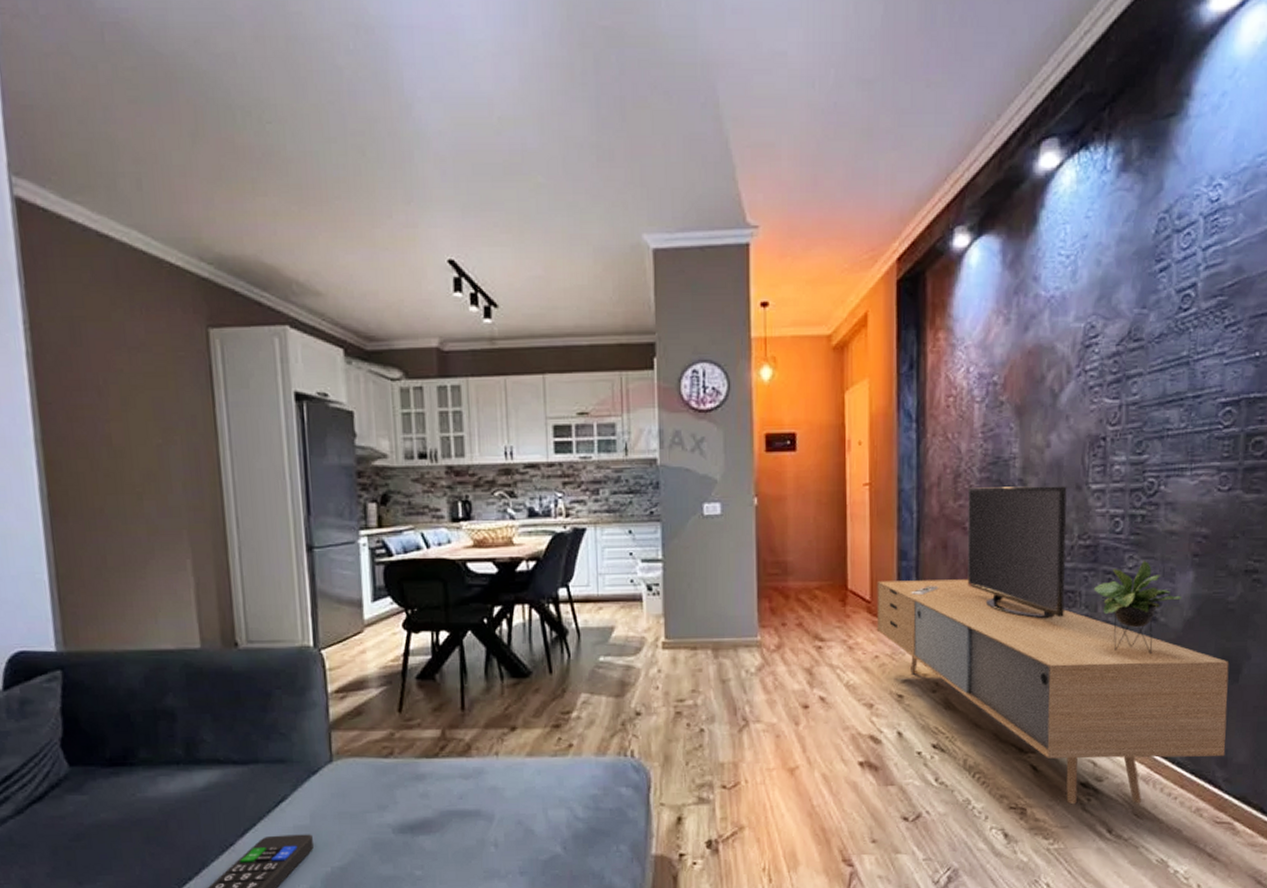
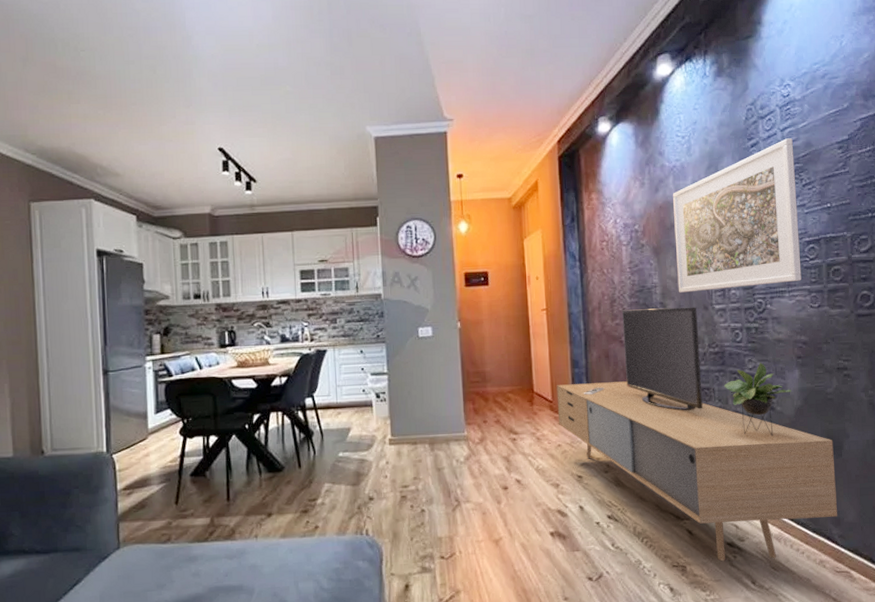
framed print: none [1044,260,1218,467] -> present [672,138,802,293]

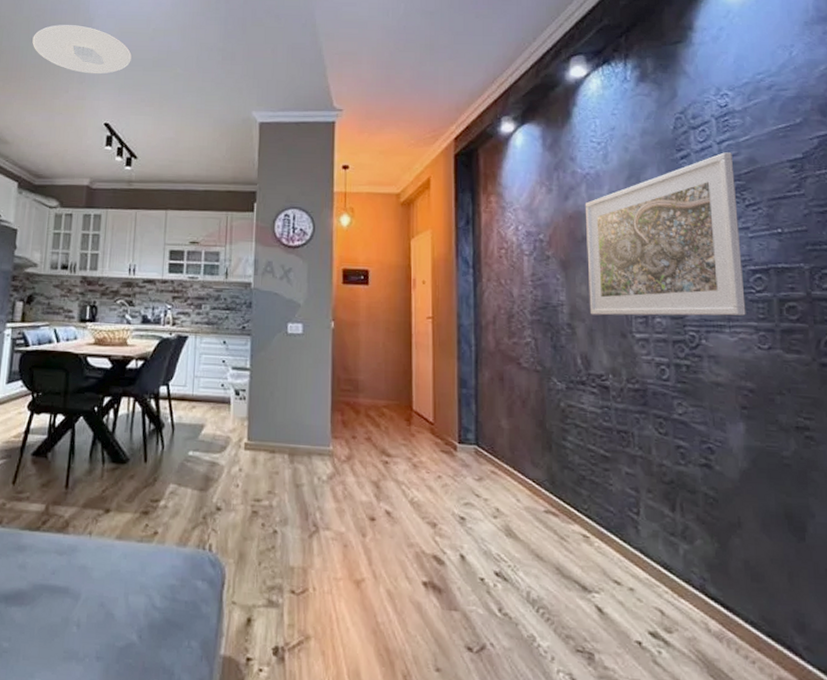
ceiling light: none [128,44,238,97] -> present [32,25,132,74]
media console: present [556,307,838,562] -> none [439,328,802,664]

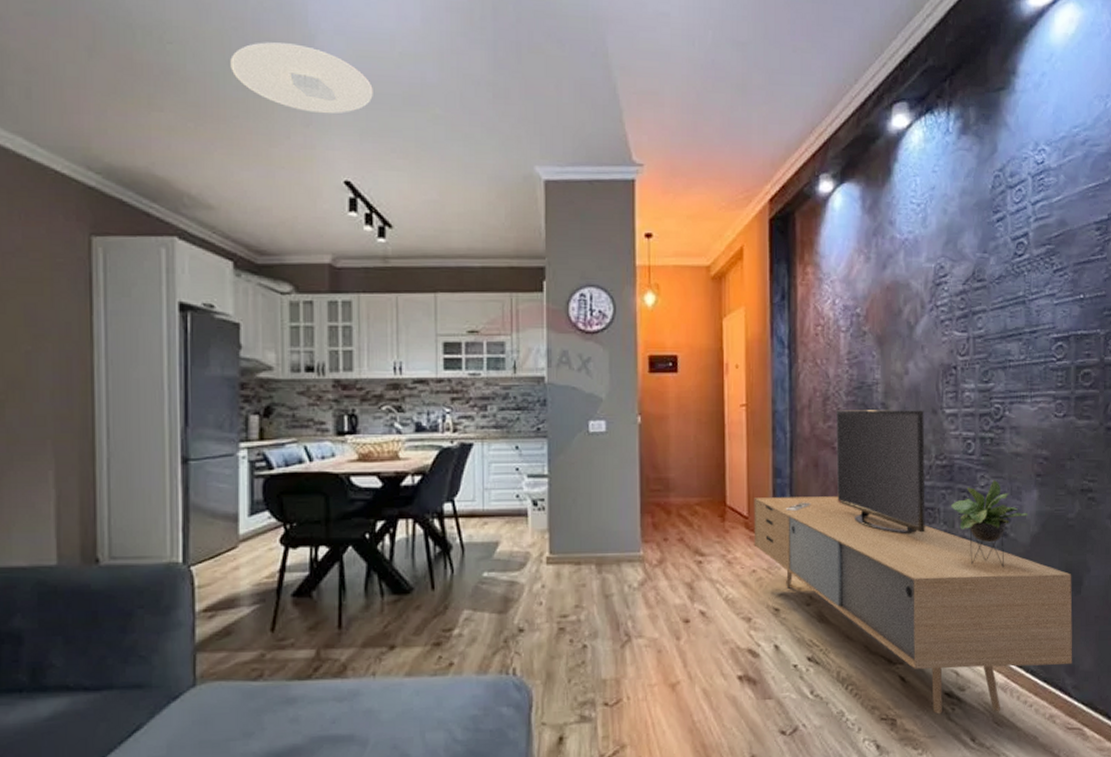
media console: none [439,328,802,664] -> present [754,410,1073,714]
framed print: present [584,152,746,316] -> none [902,214,1047,392]

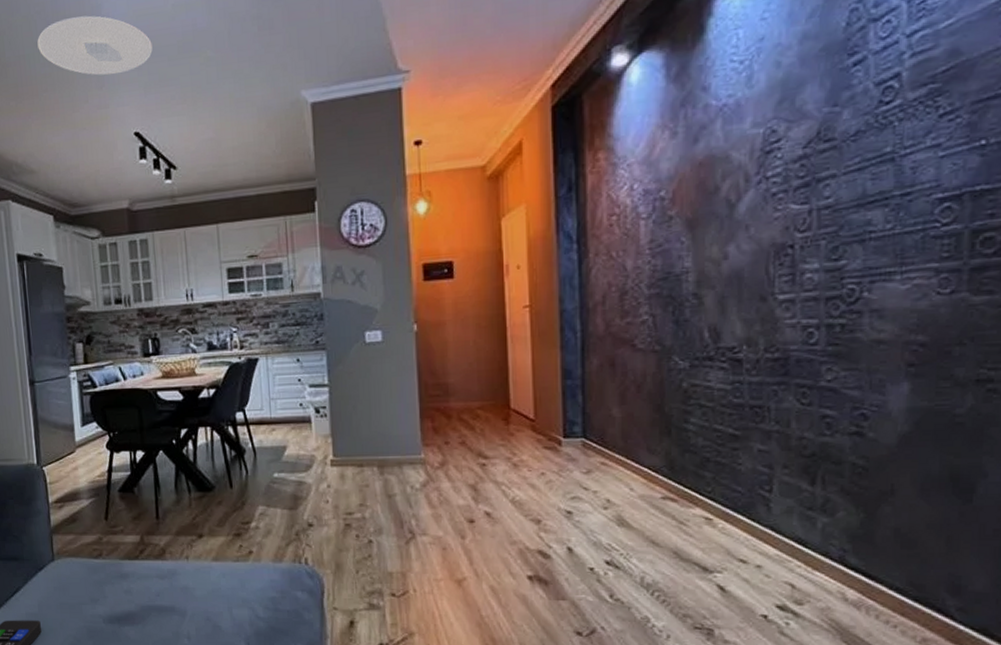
media console: present [754,410,1073,714] -> none [541,297,960,631]

